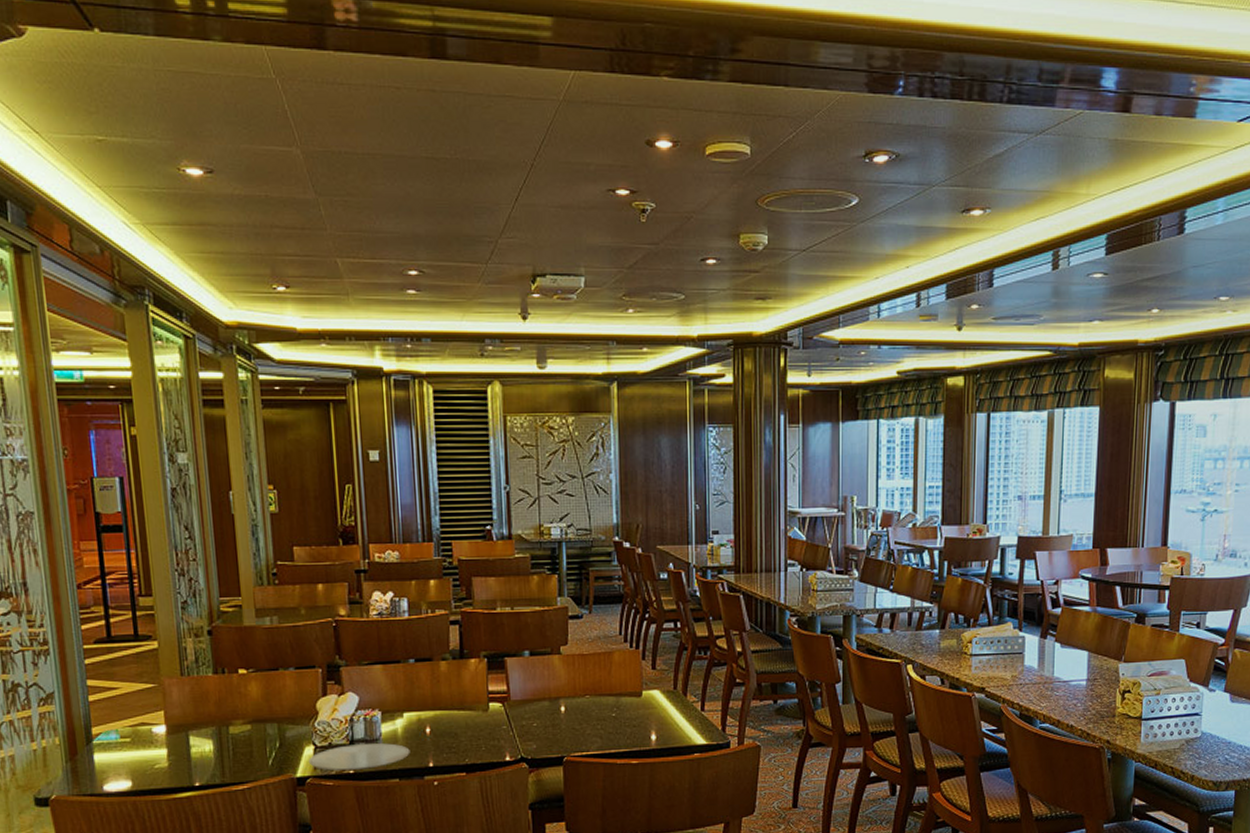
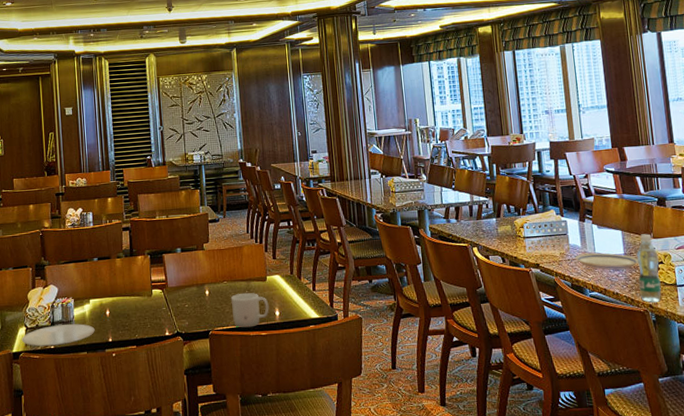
mug: none [593,711,643,754] -> present [230,293,269,328]
plate: none [1028,677,1103,698] -> present [575,252,639,270]
bottle: none [1098,656,1127,738] -> present [637,234,662,303]

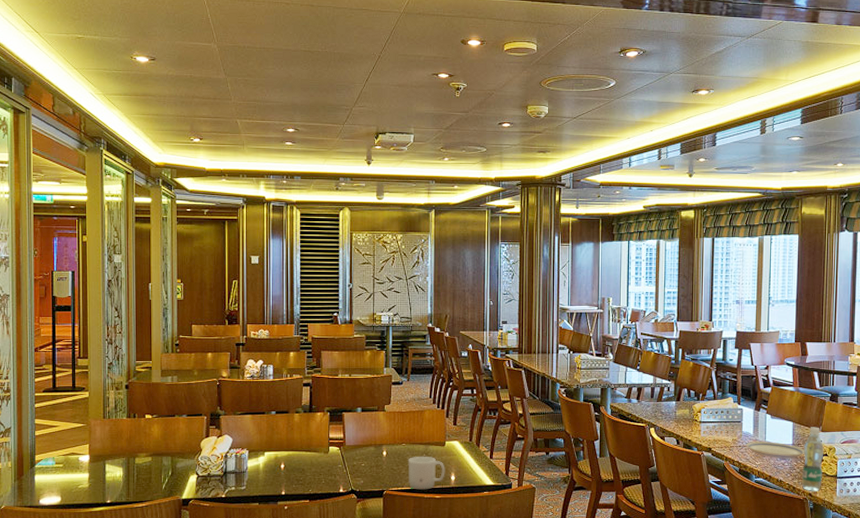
plate: present [21,324,95,347] -> none [192,475,268,496]

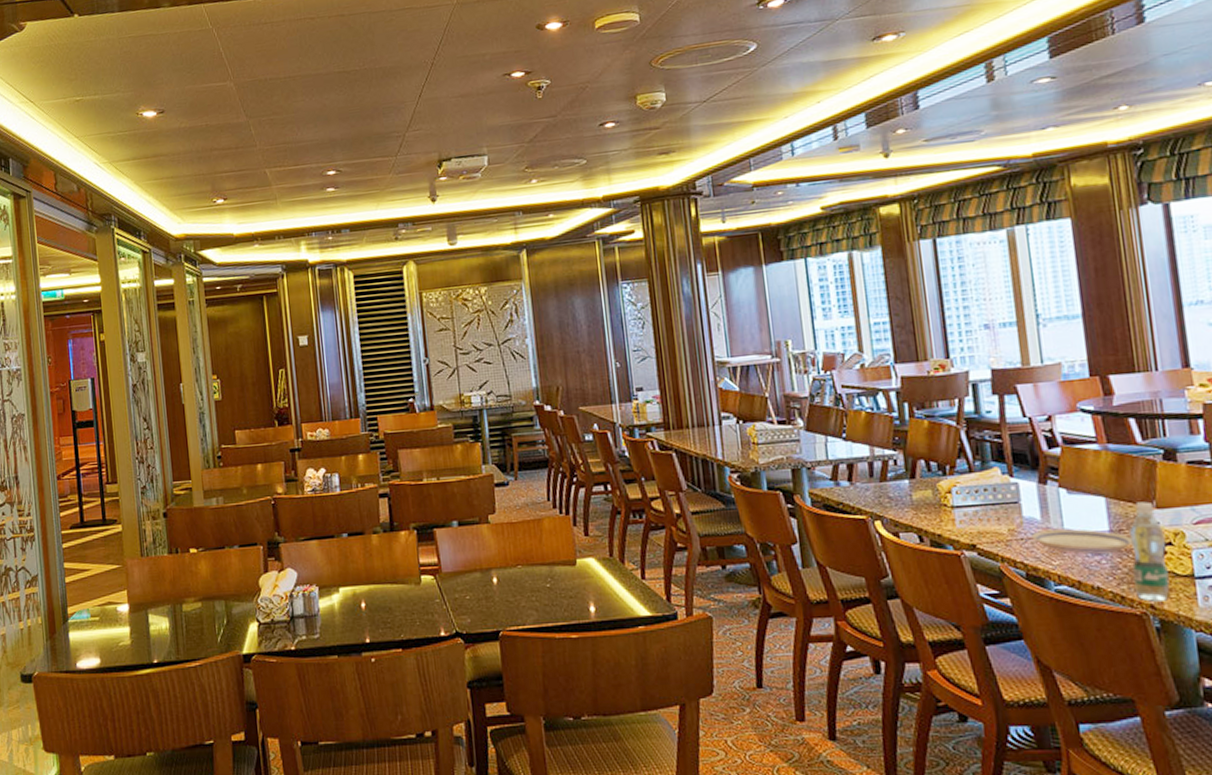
mug: present [408,457,445,490] -> none [527,581,581,628]

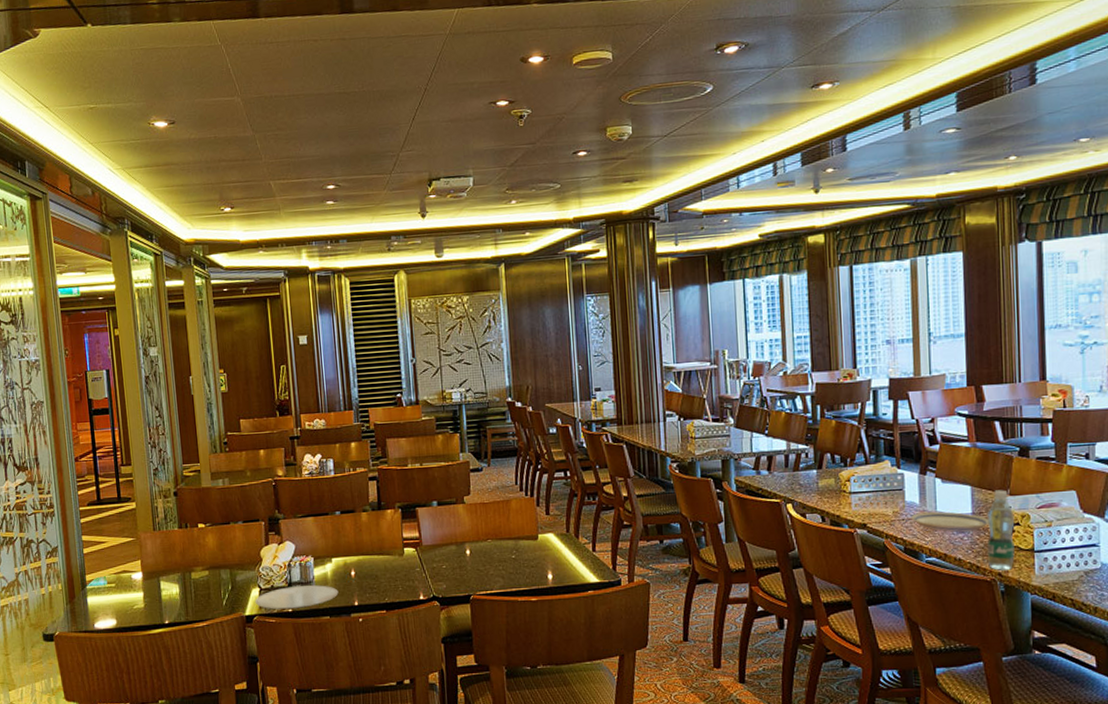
plate: none [253,619,347,648] -> present [254,585,339,610]

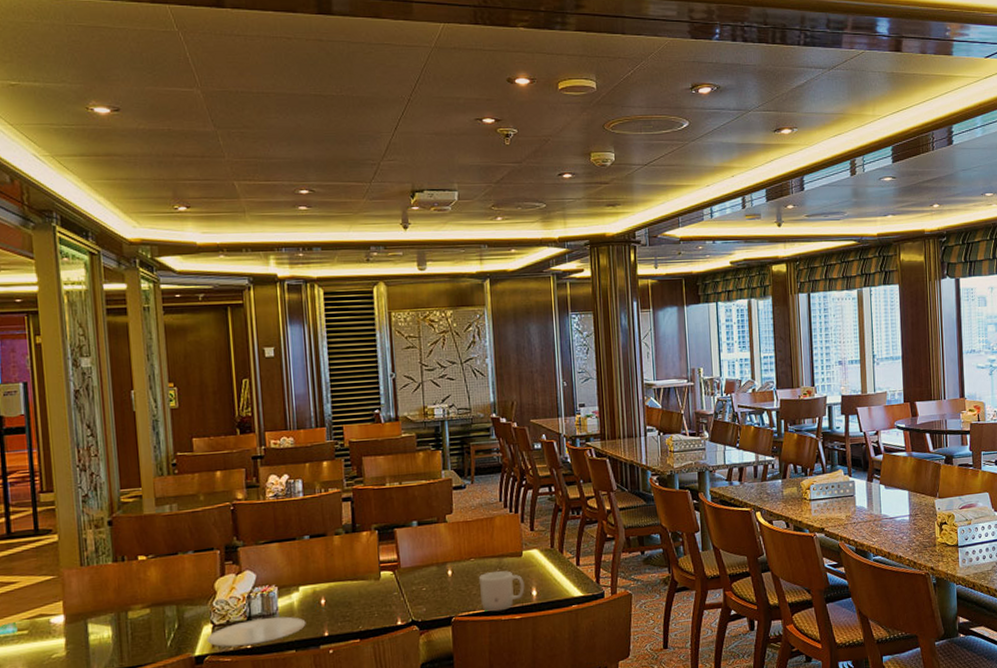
mug: none [495,553,541,593] -> present [478,571,525,612]
plate: present [911,511,990,532] -> none [861,514,923,533]
bottle: present [987,490,1015,571] -> none [922,493,944,565]

